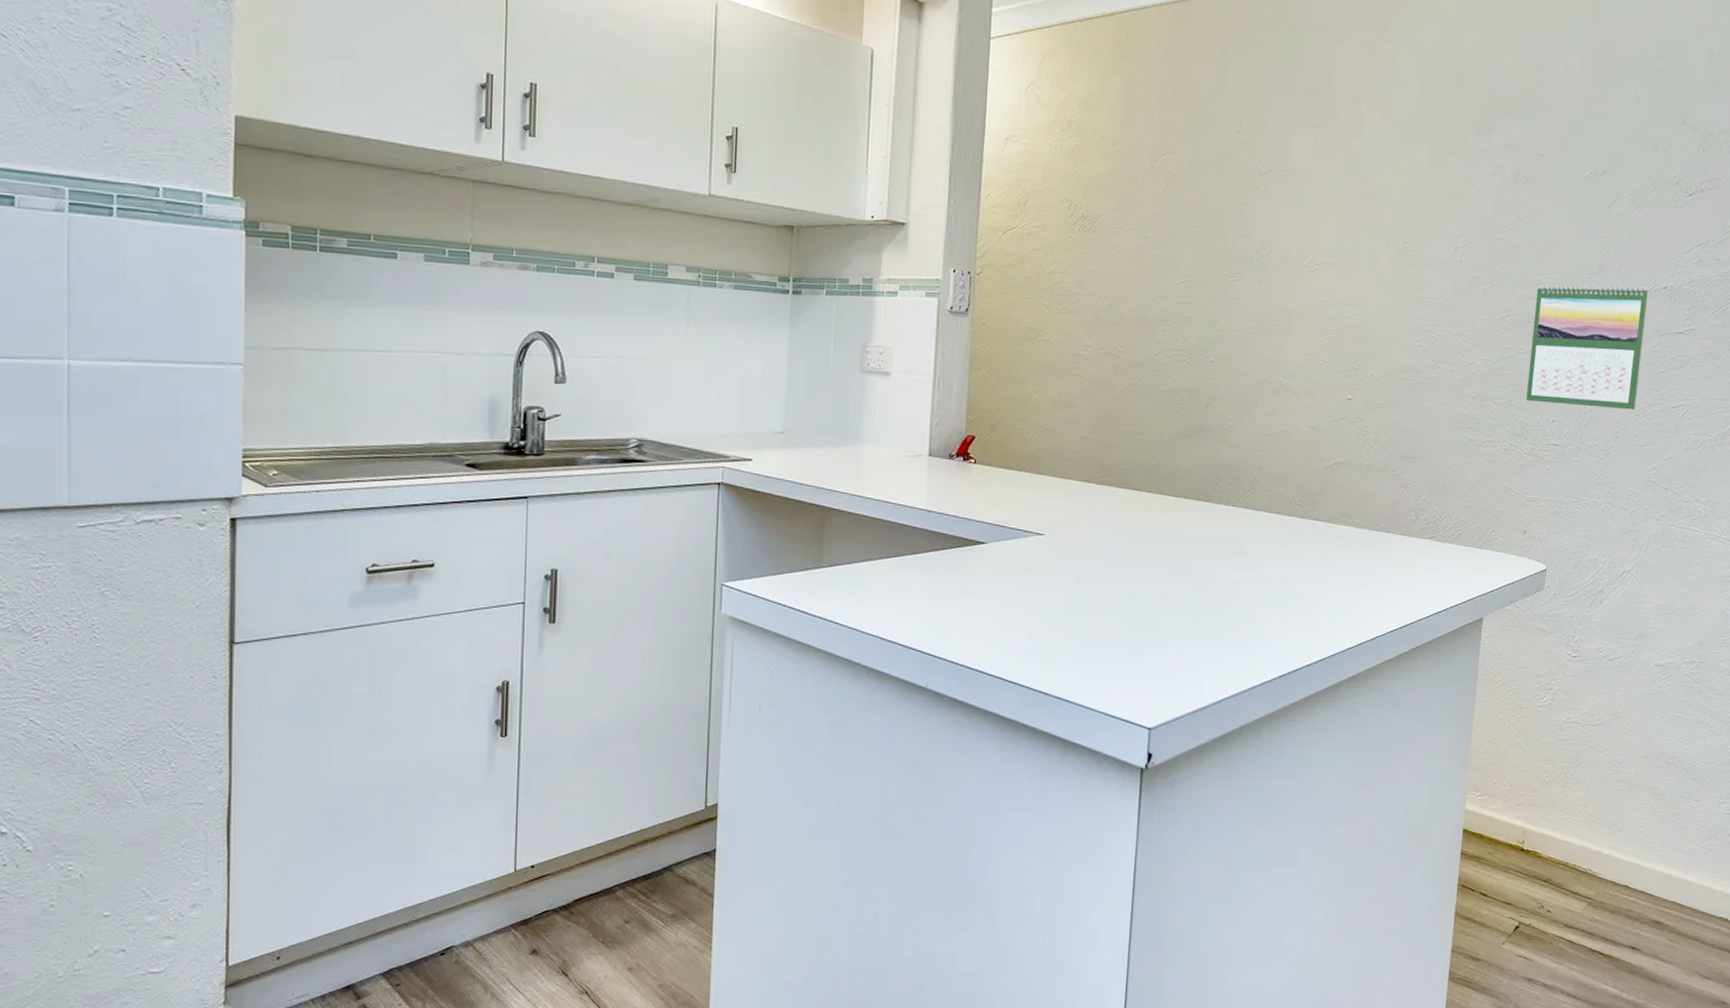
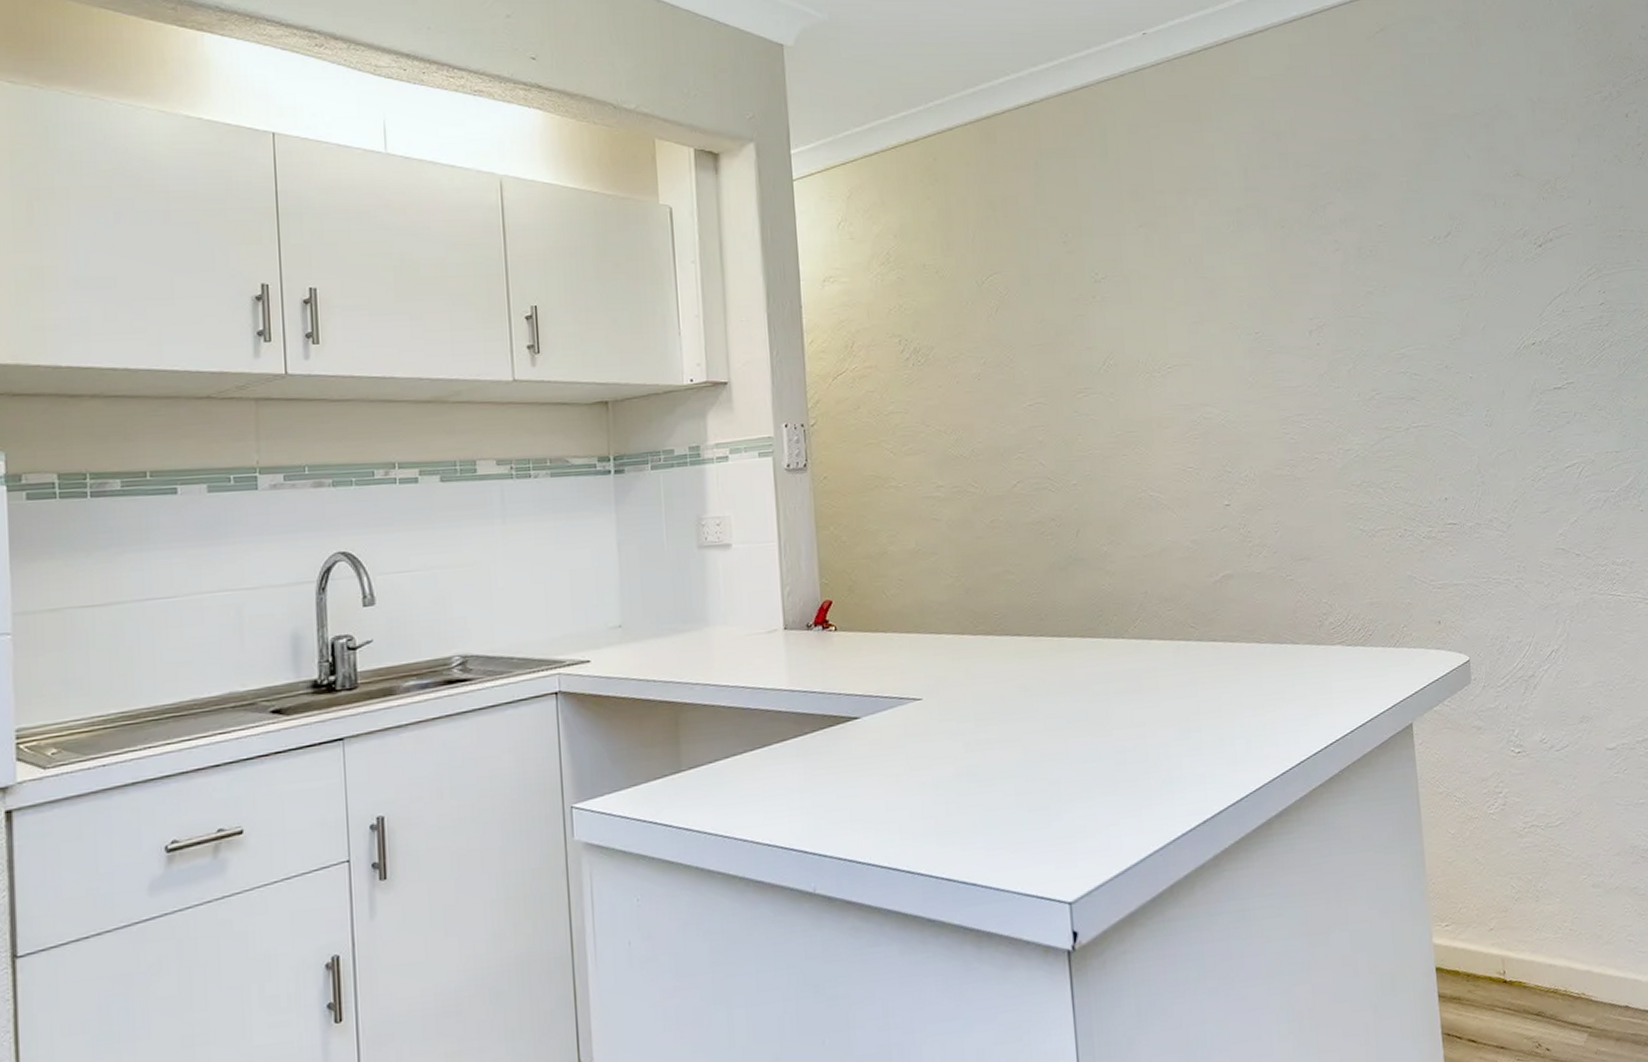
calendar: present [1526,283,1649,410] -> none [1402,345,1529,481]

